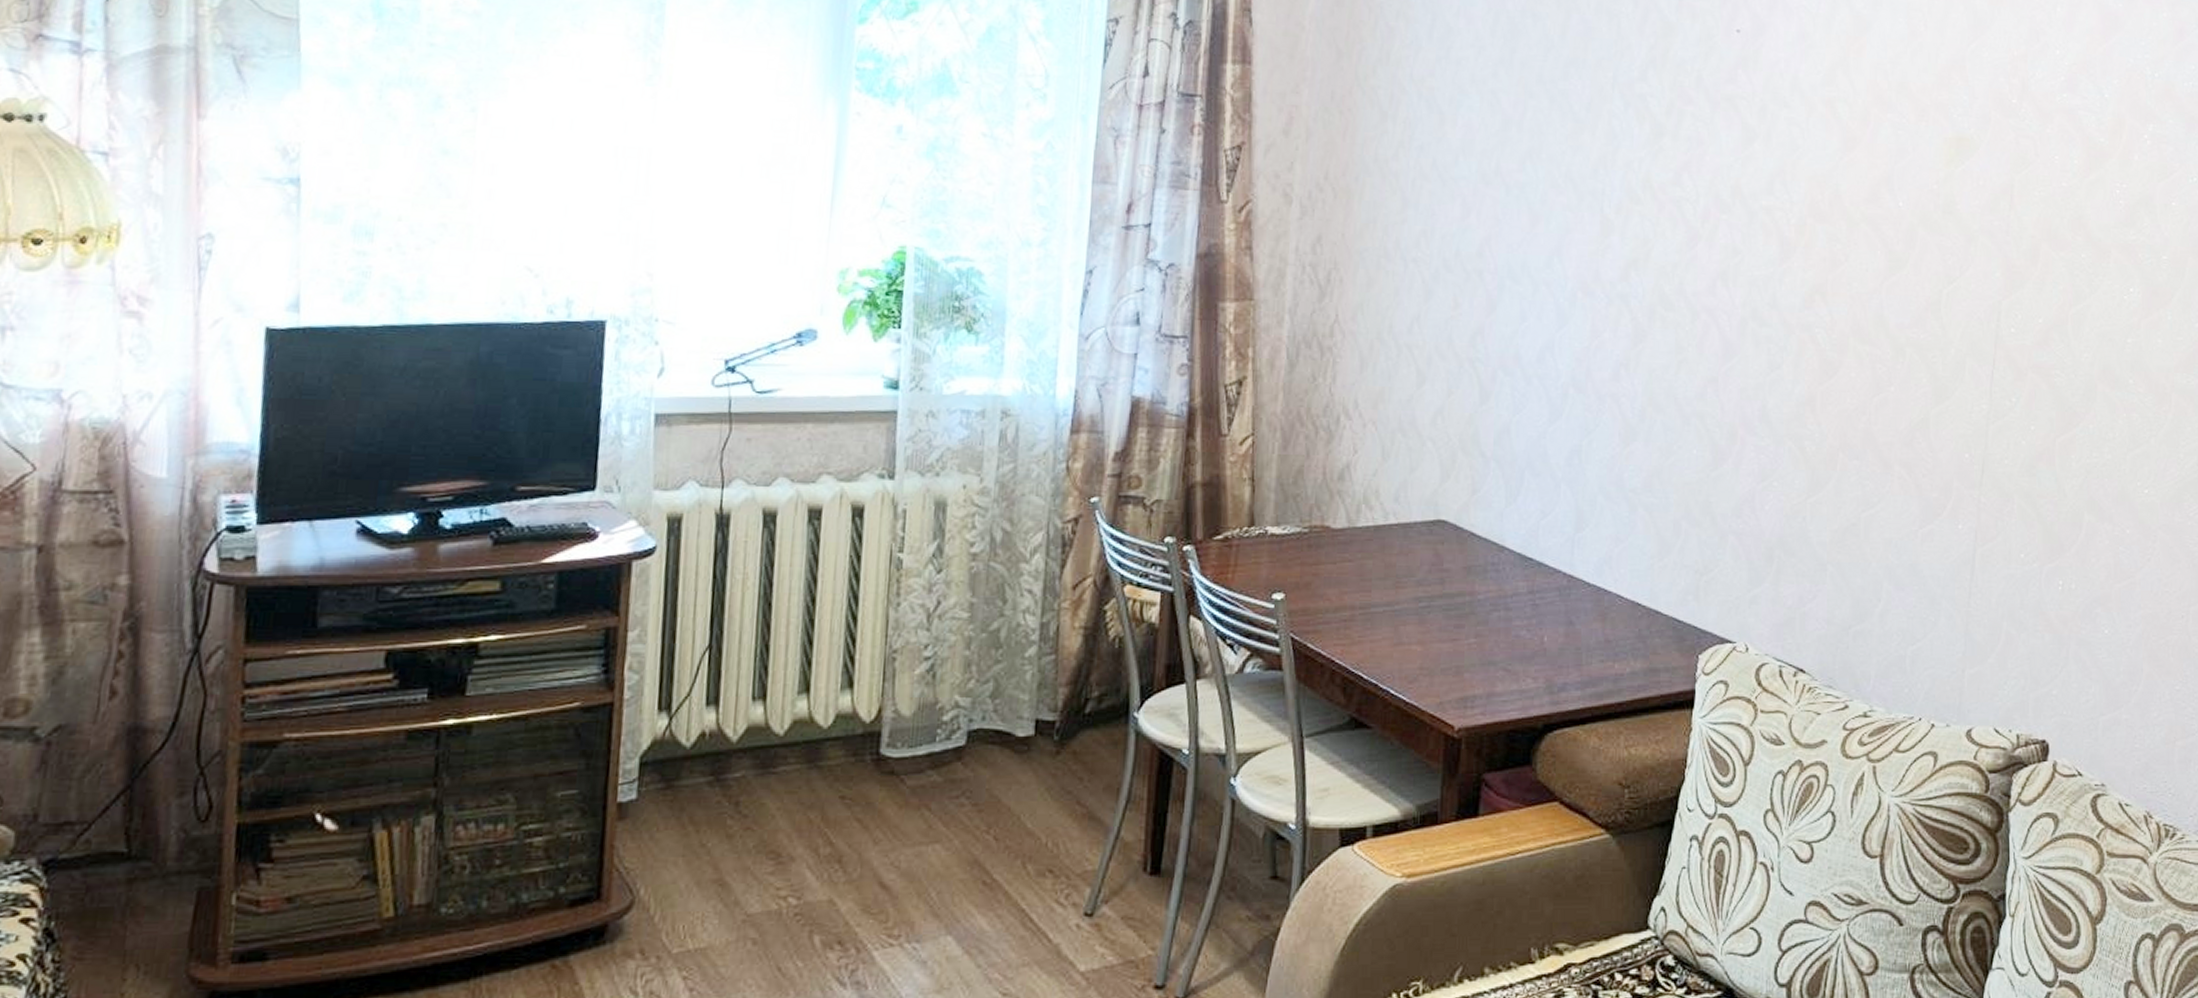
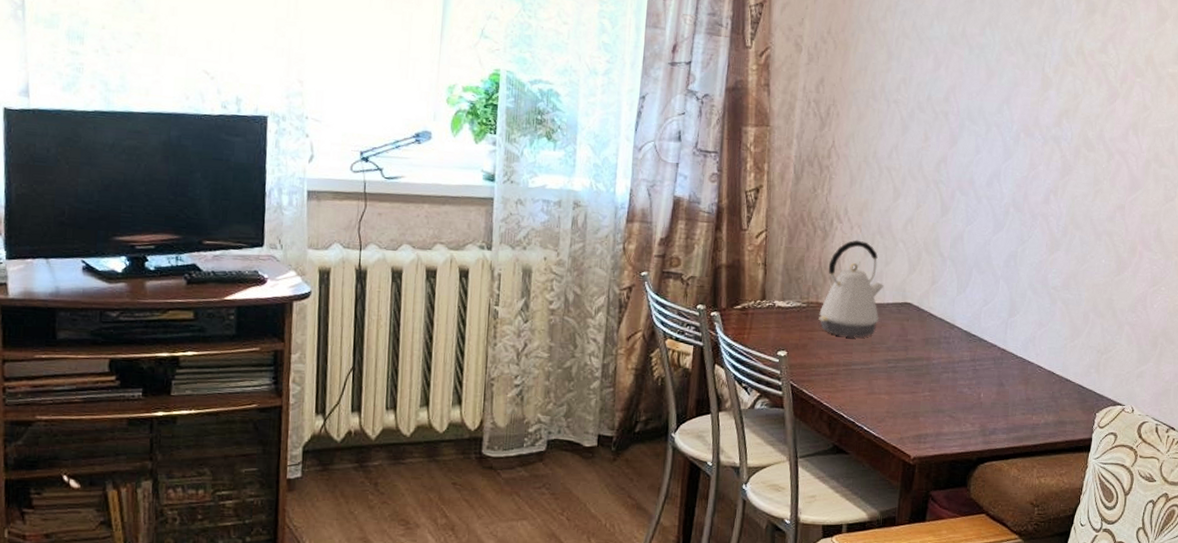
kettle: none [1325,441,1409,571] -> present [819,240,884,338]

